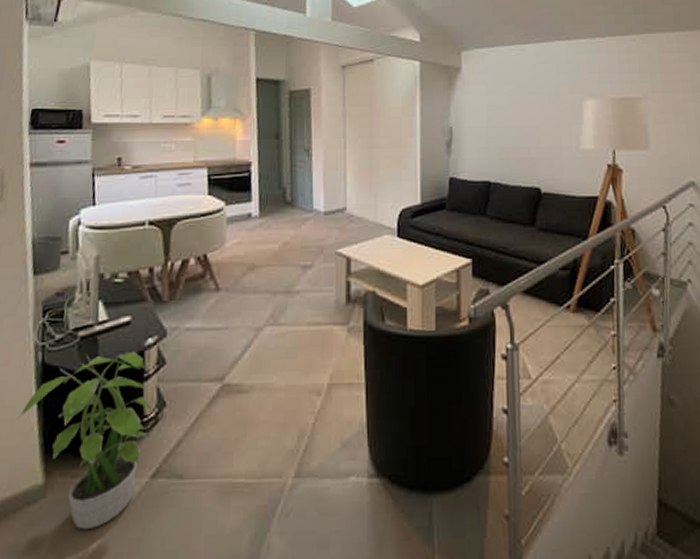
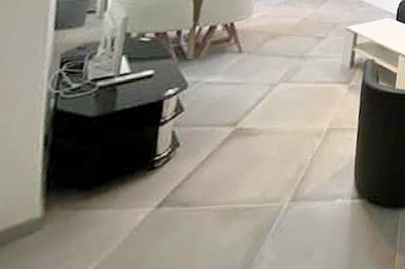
potted plant: present [17,352,152,530] -> none [19,101,165,256]

